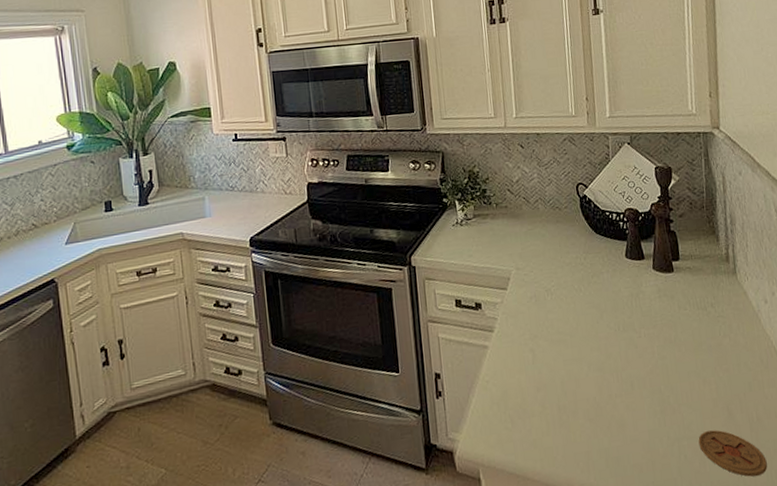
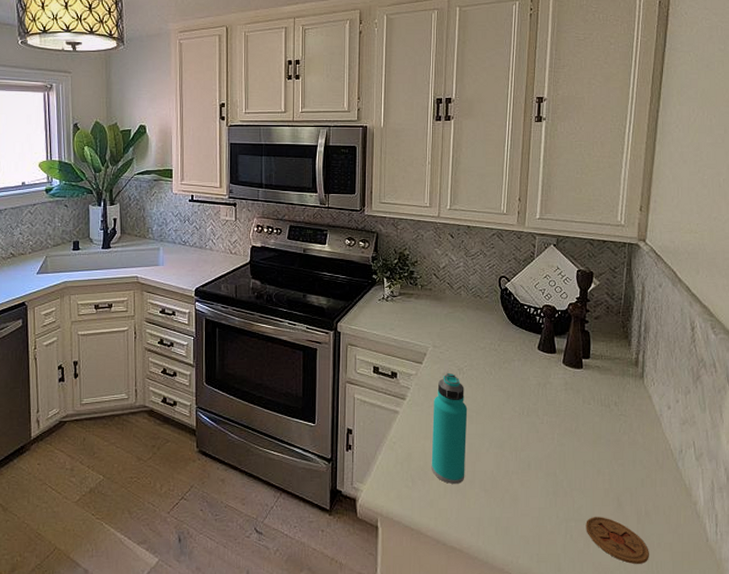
water bottle: none [524,295,567,419] -> present [431,372,468,485]

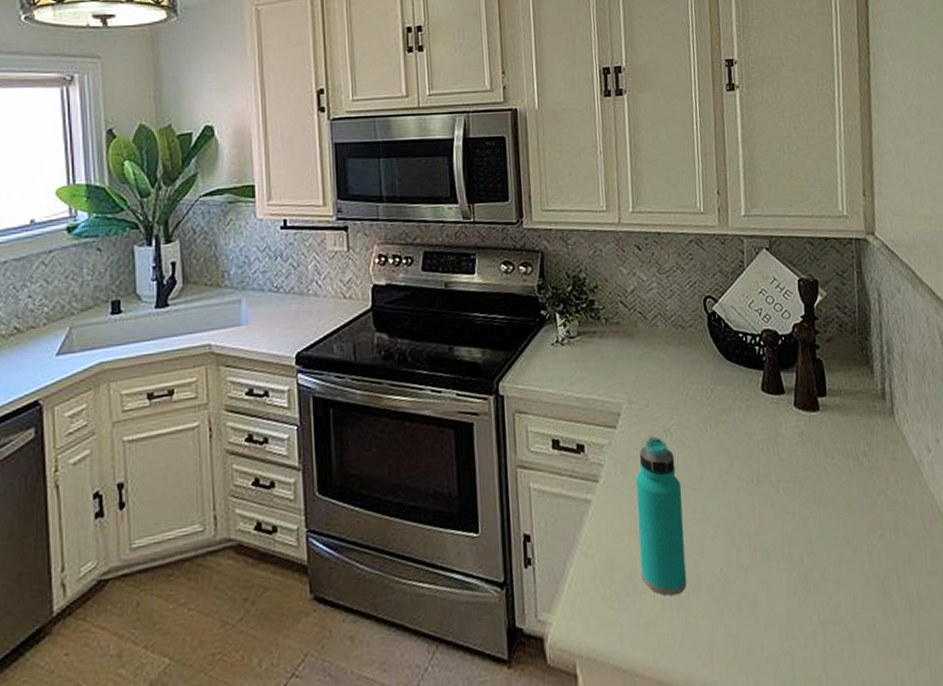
coaster: present [586,517,649,564] -> none [847,613,931,675]

